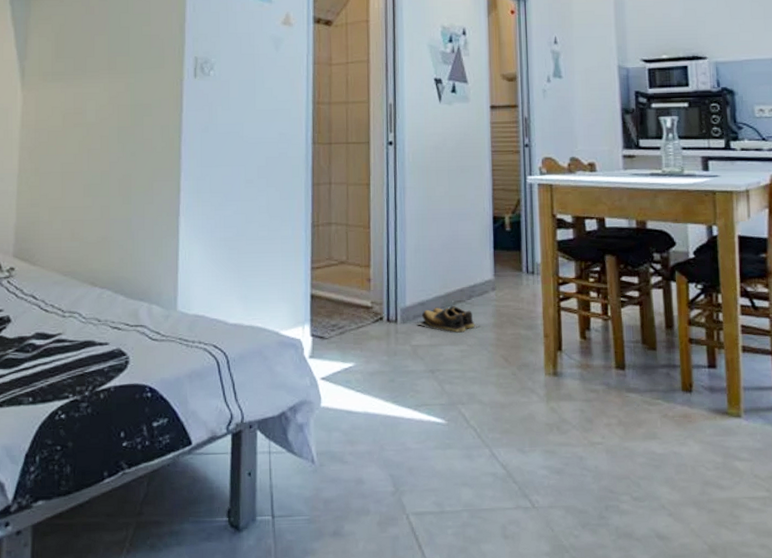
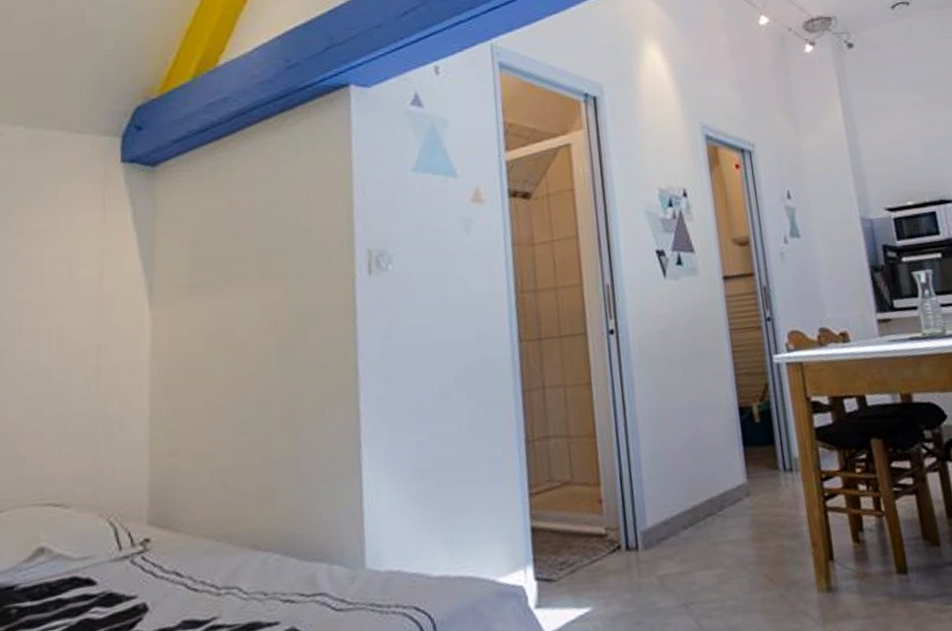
shoes: present [417,305,480,333] -> none [662,520,737,554]

